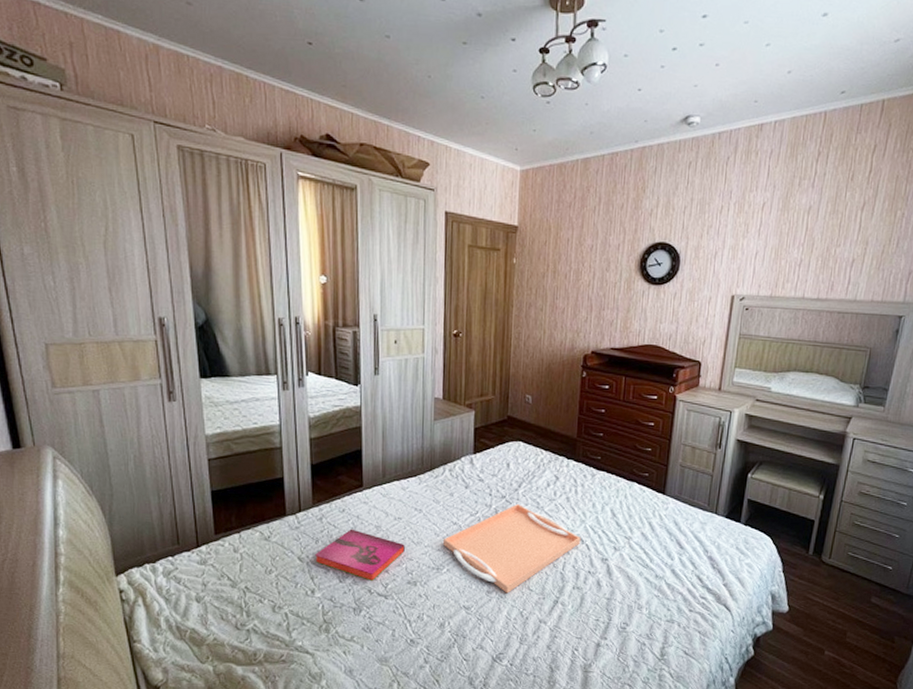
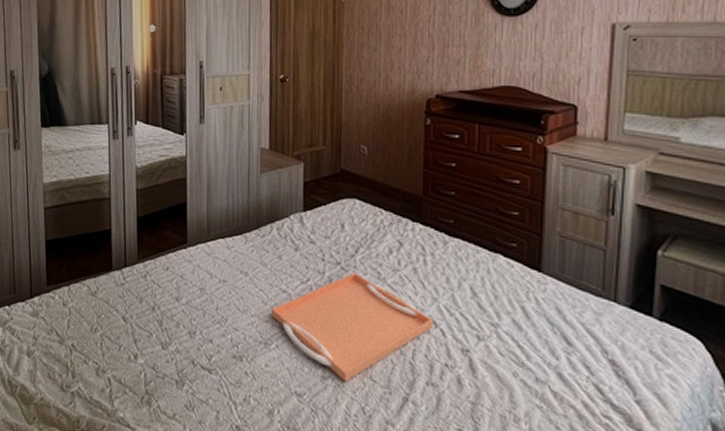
hardback book: present [315,529,405,582] -> none [138,289,230,352]

